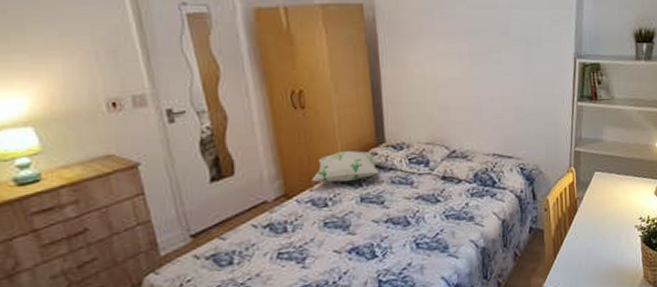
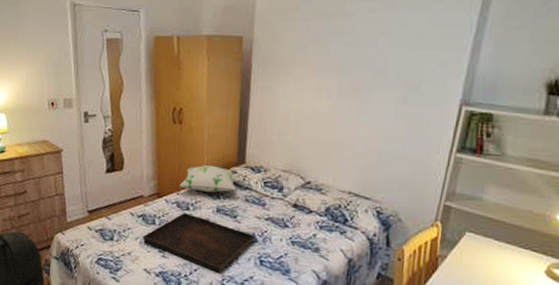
serving tray: none [273,210,407,269] -> present [142,213,255,273]

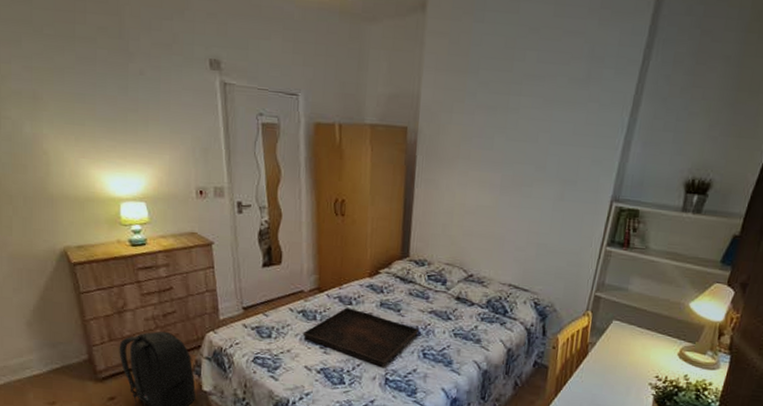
decorative pillow: present [179,164,238,193] -> none [341,258,402,287]

